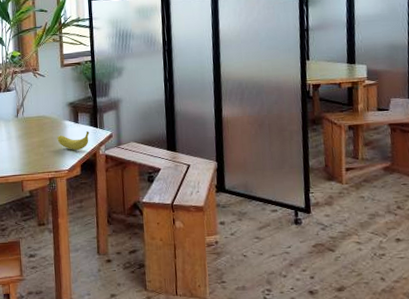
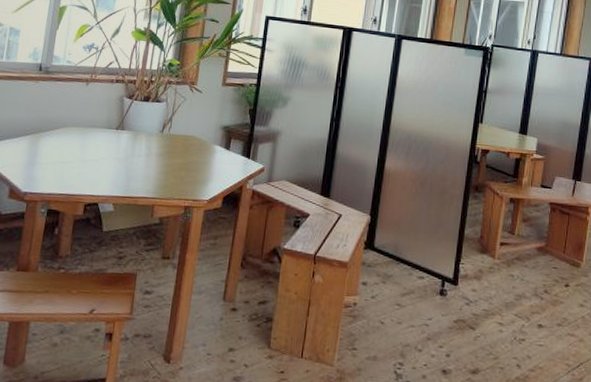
fruit: present [57,131,90,150] -> none [202,160,240,180]

